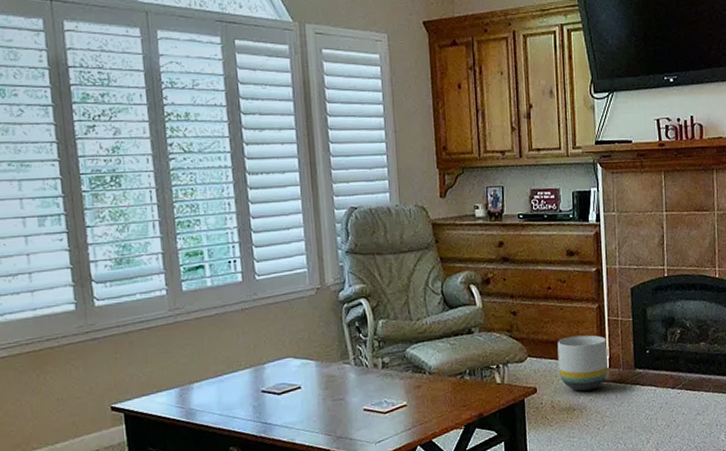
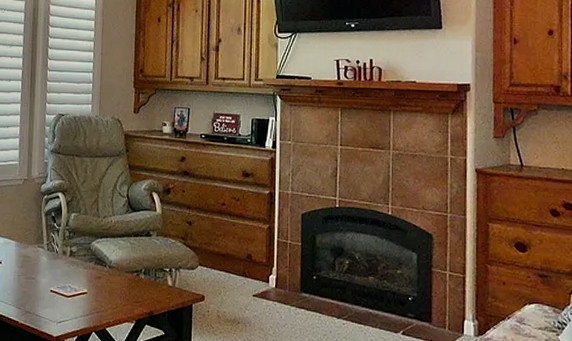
planter: present [557,335,608,391] -> none [227,252,274,306]

